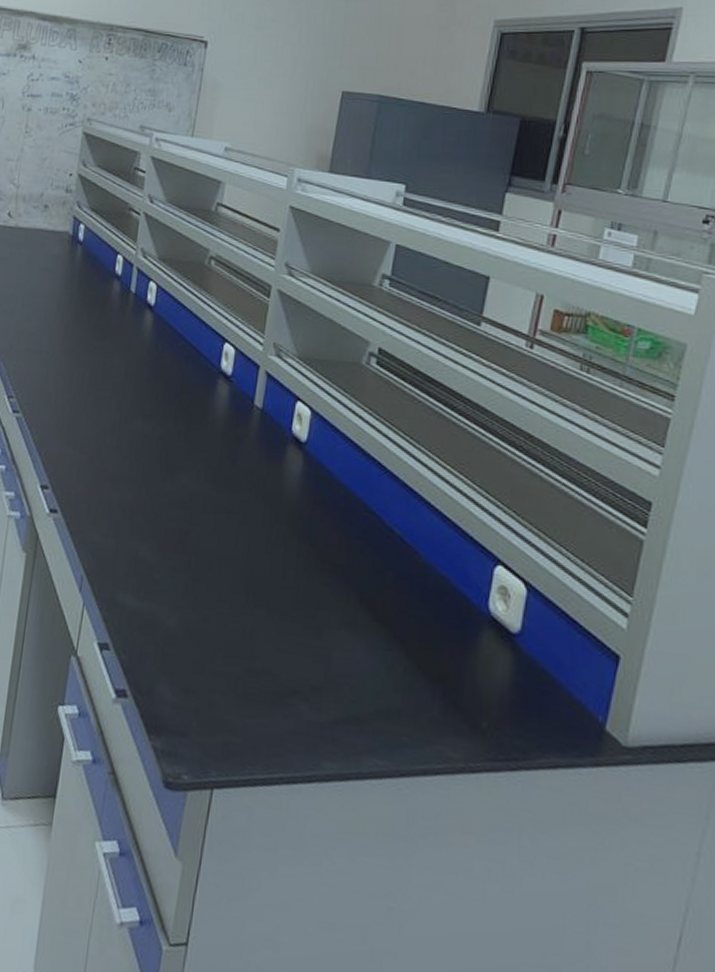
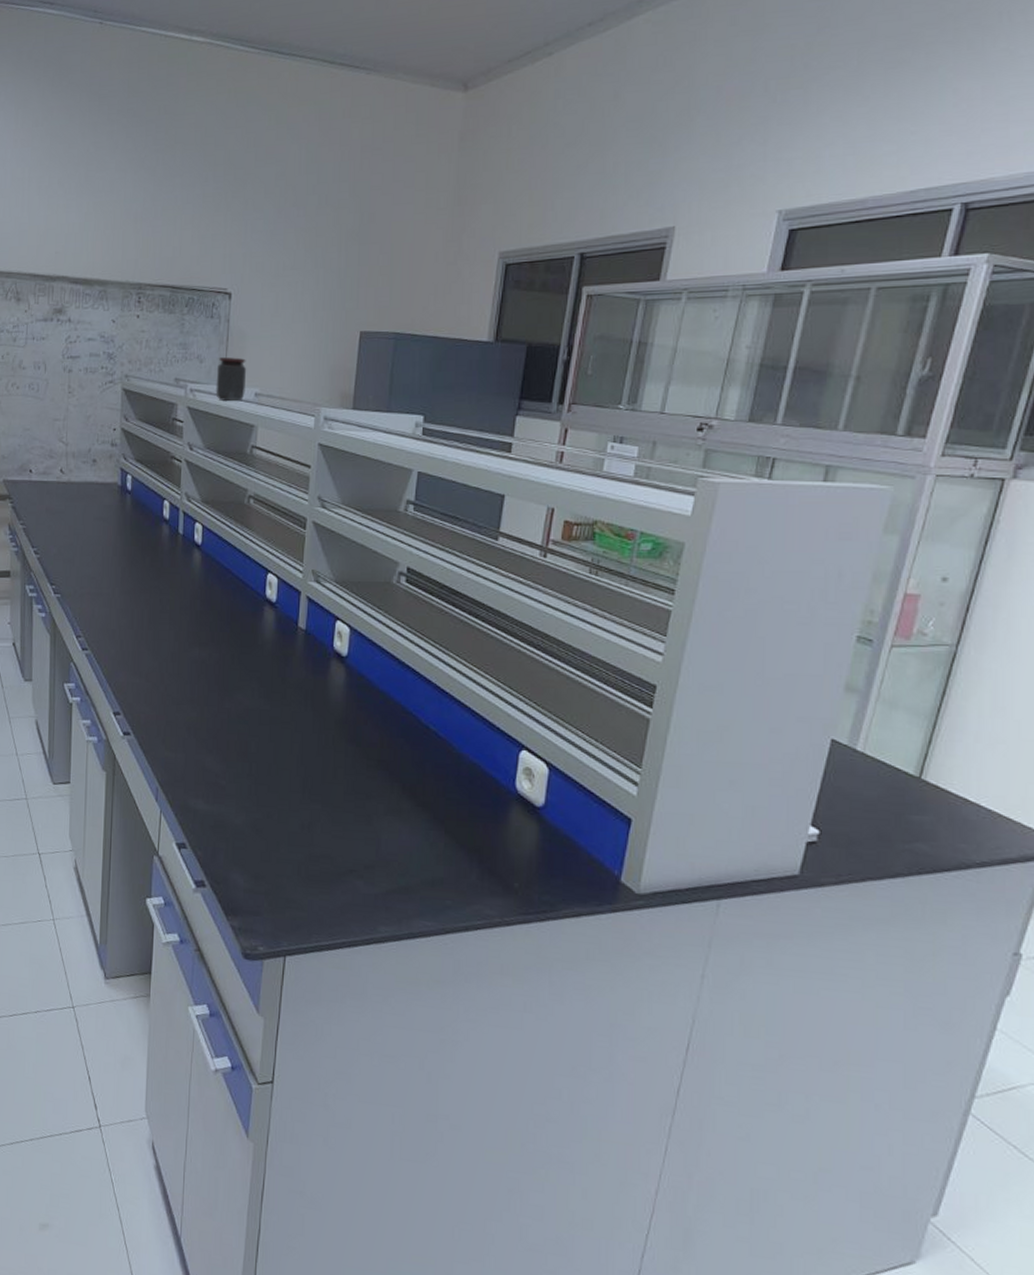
jar: none [182,106,218,155] -> present [215,356,247,402]

